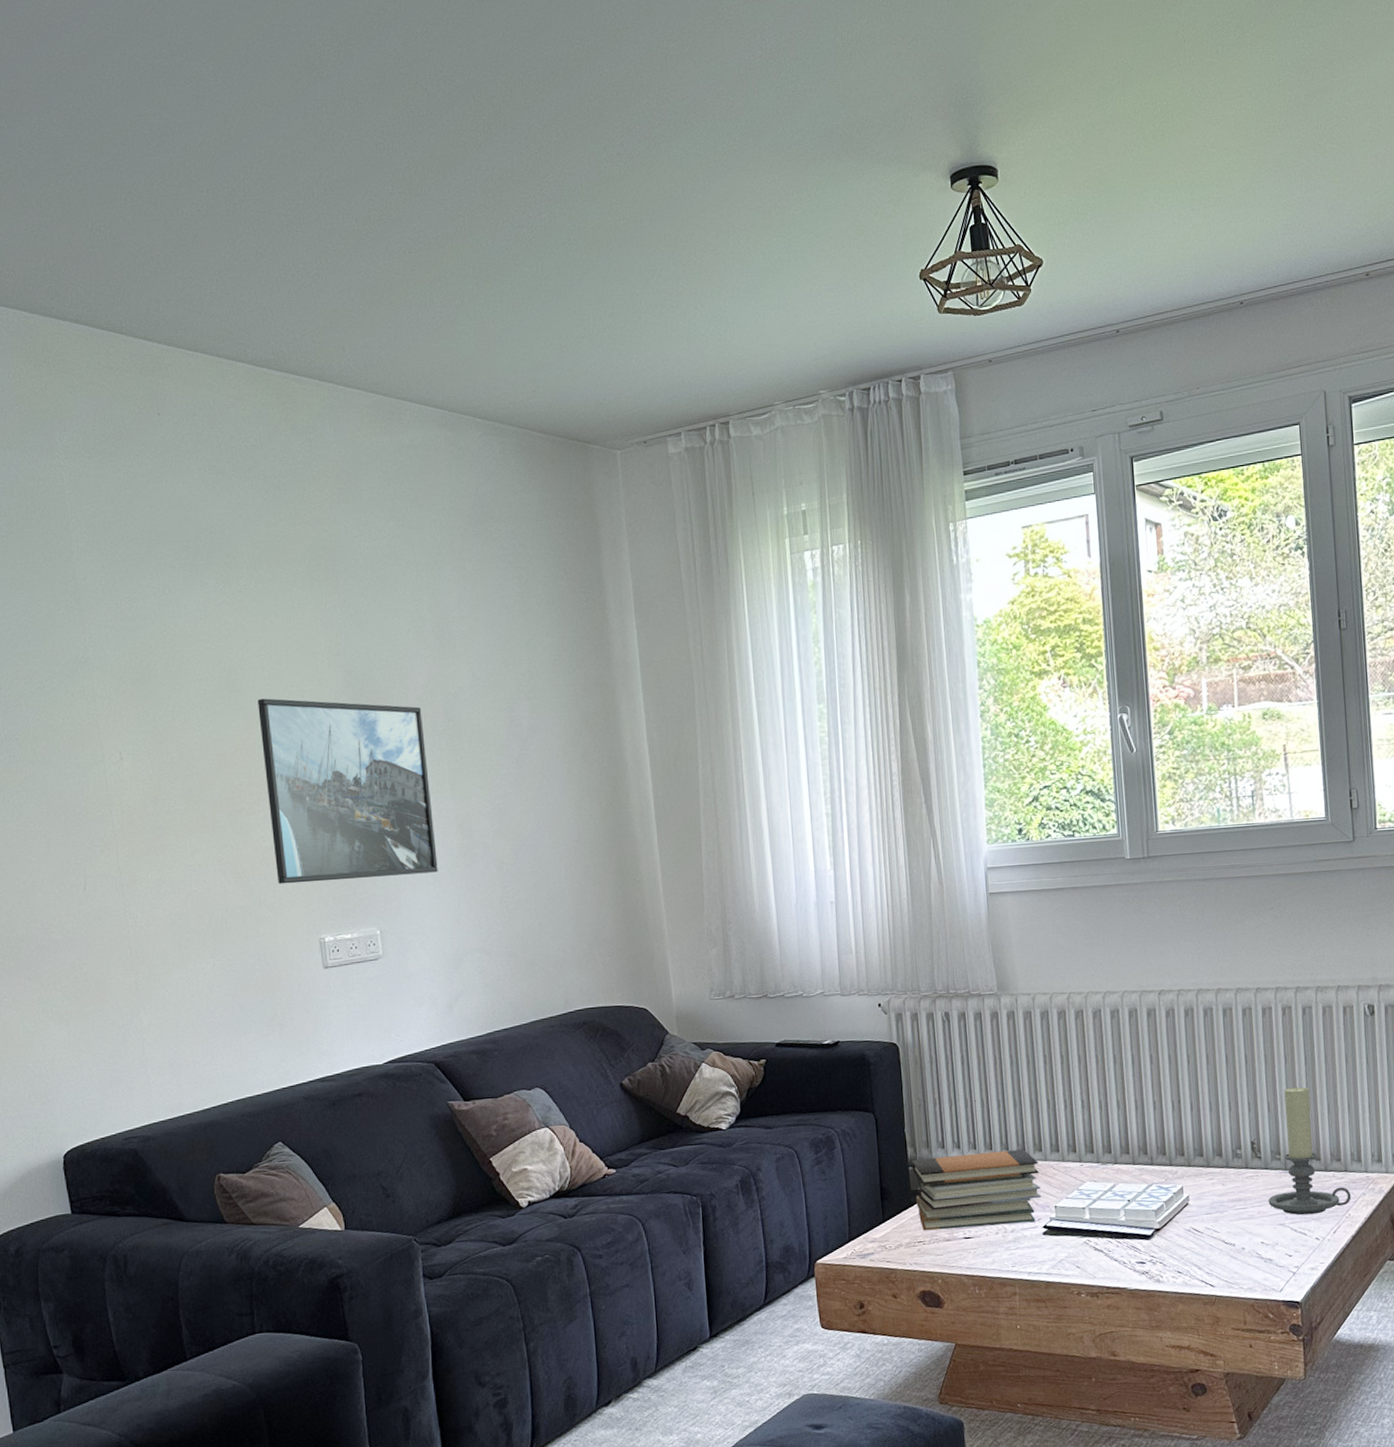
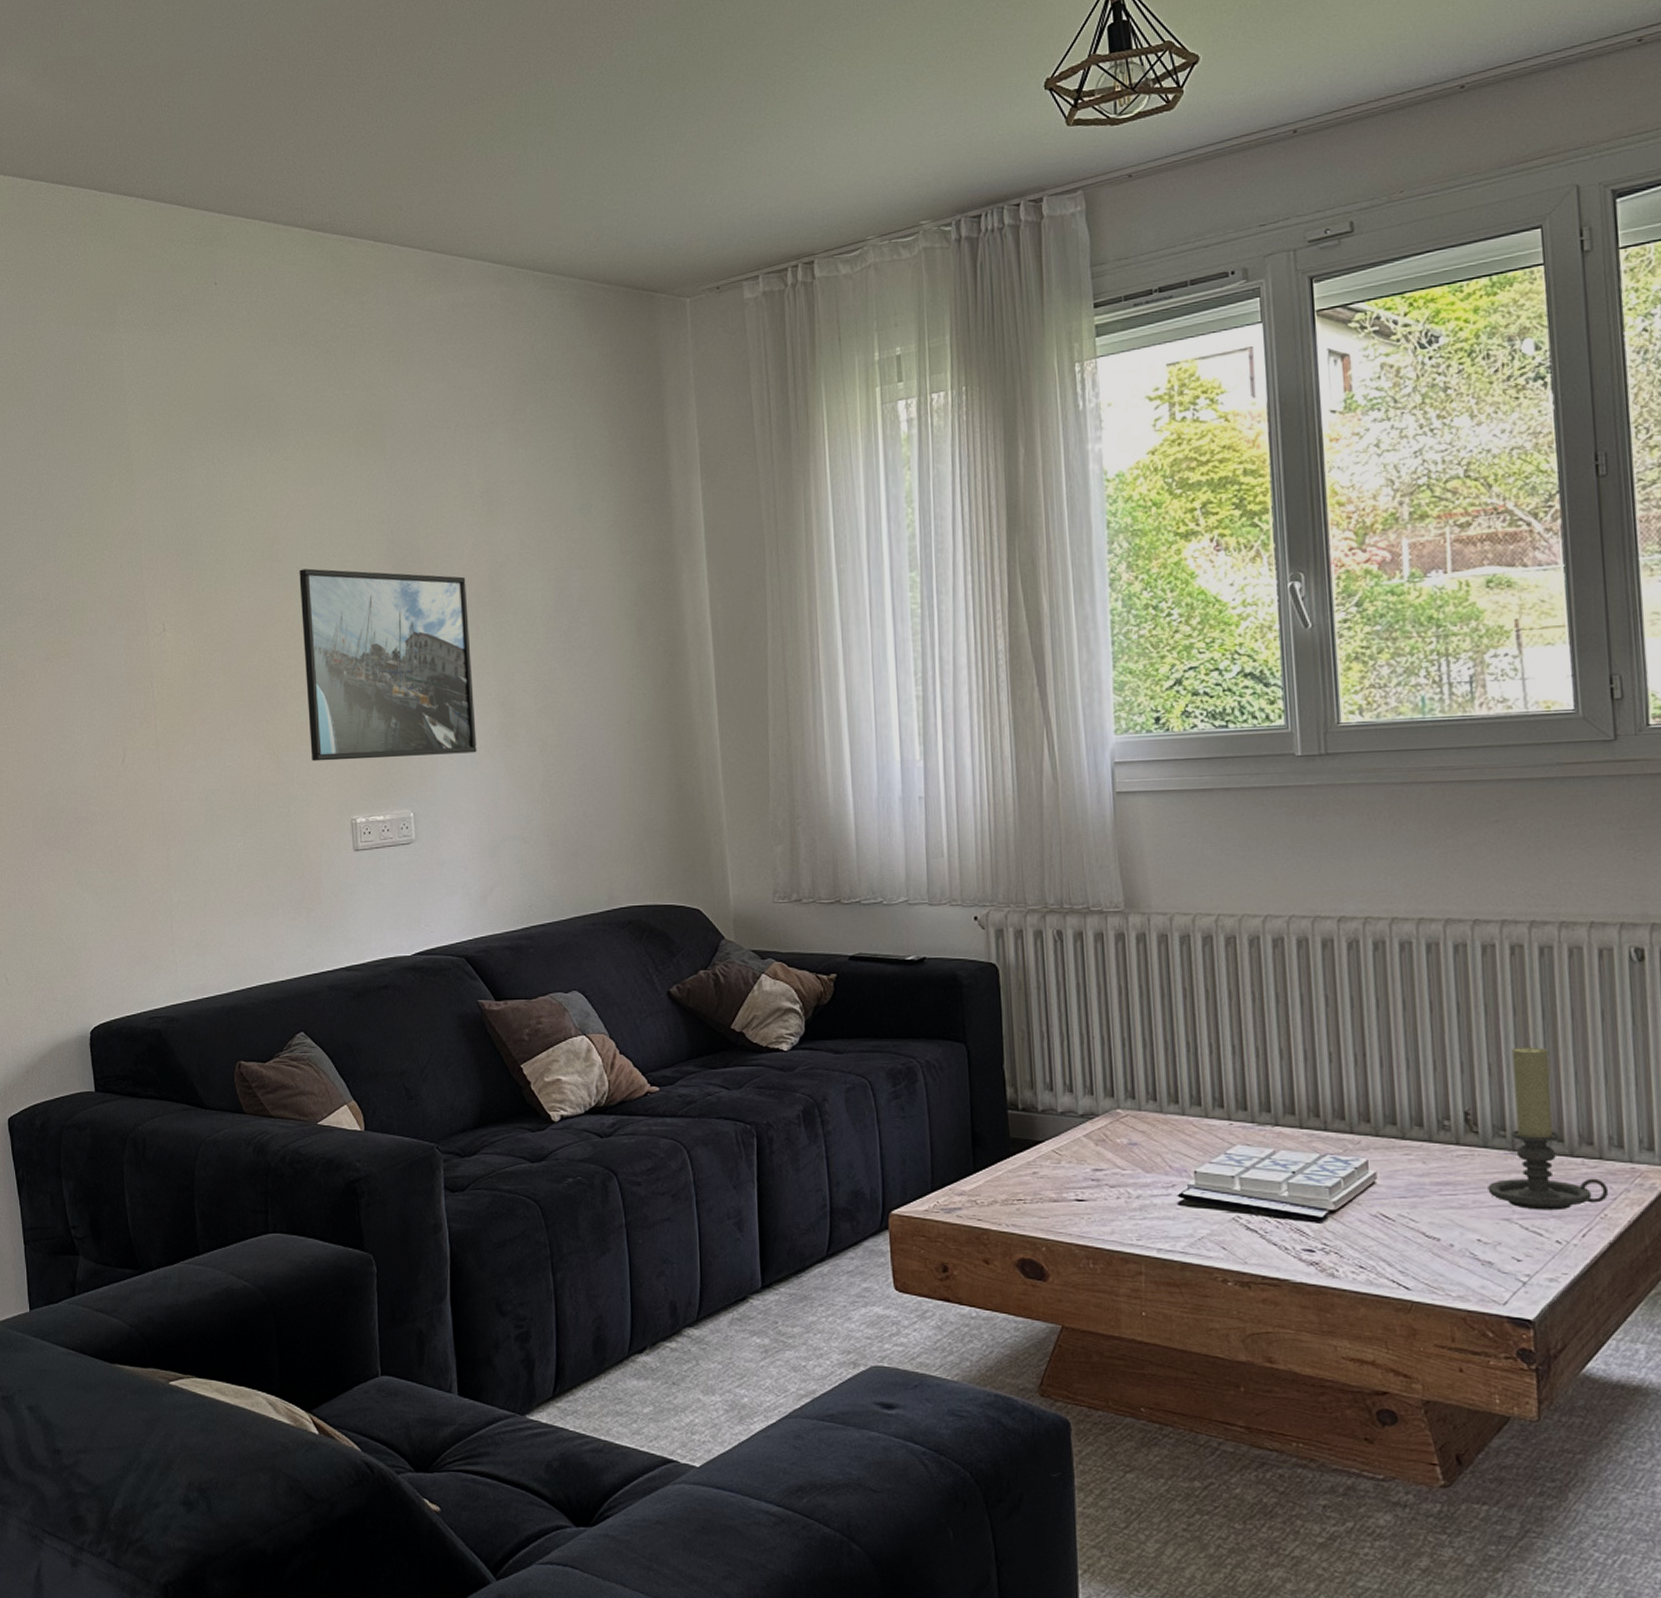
book stack: present [911,1149,1042,1231] -> none [1011,1100,1178,1188]

